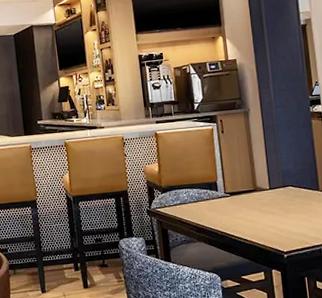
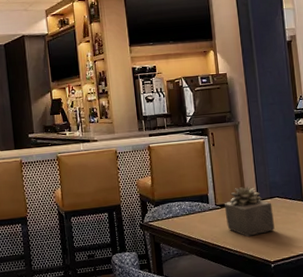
succulent plant: none [233,174,288,226] -> present [224,185,275,237]

